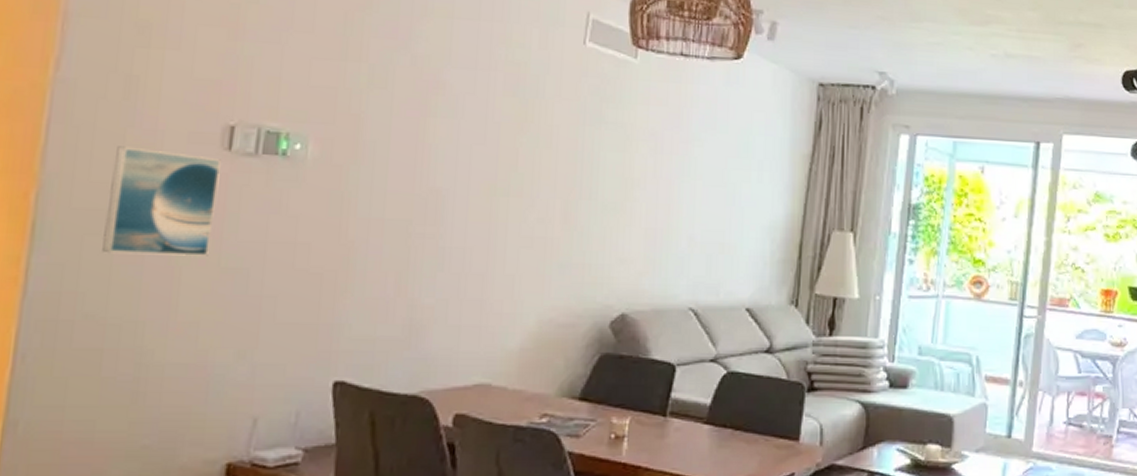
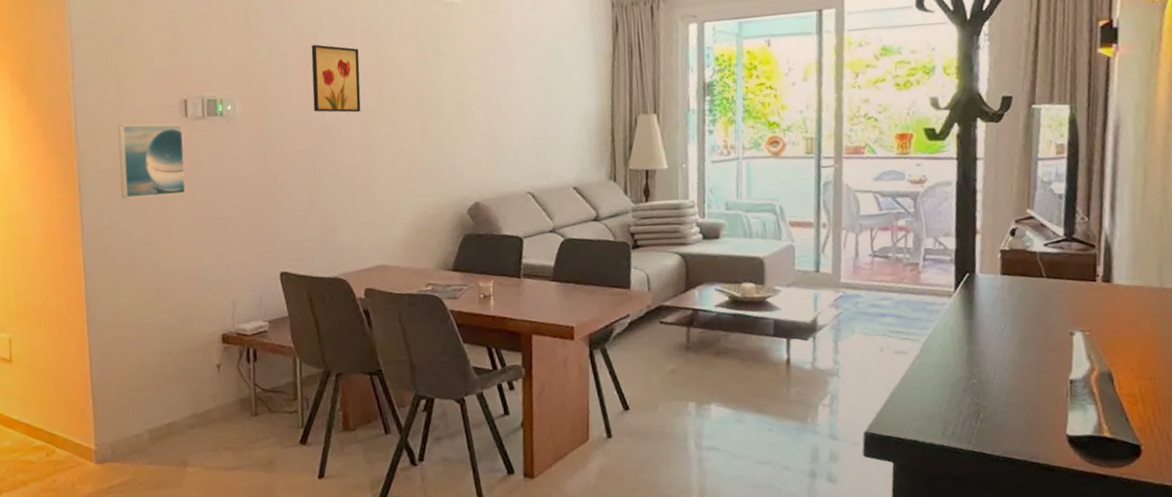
wall art: none [421,83,496,179] -> present [311,44,361,113]

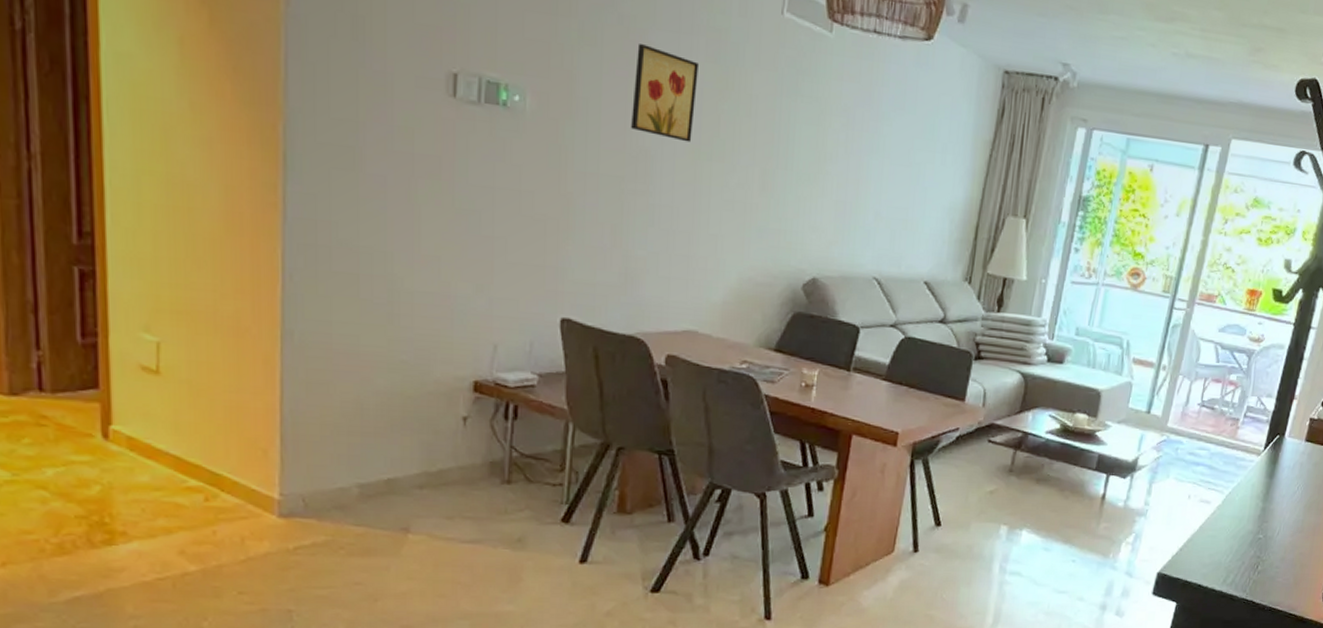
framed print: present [118,124,186,199] -> none [348,85,447,197]

